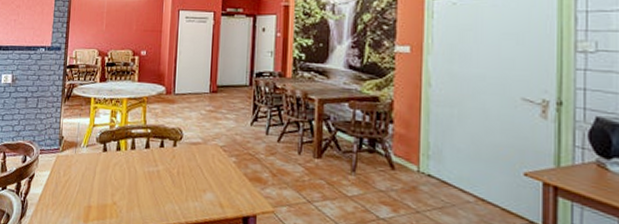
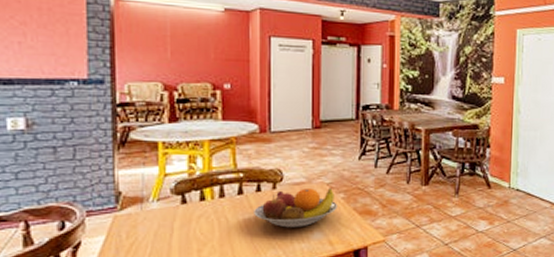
fruit bowl: none [157,148,229,186] -> present [254,188,337,228]

